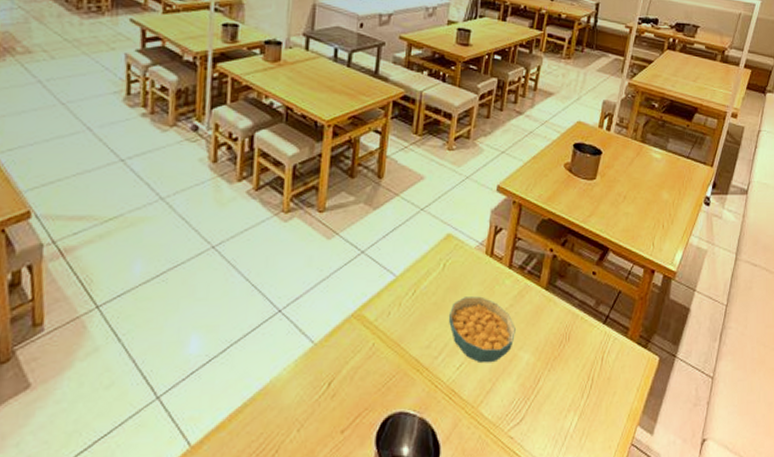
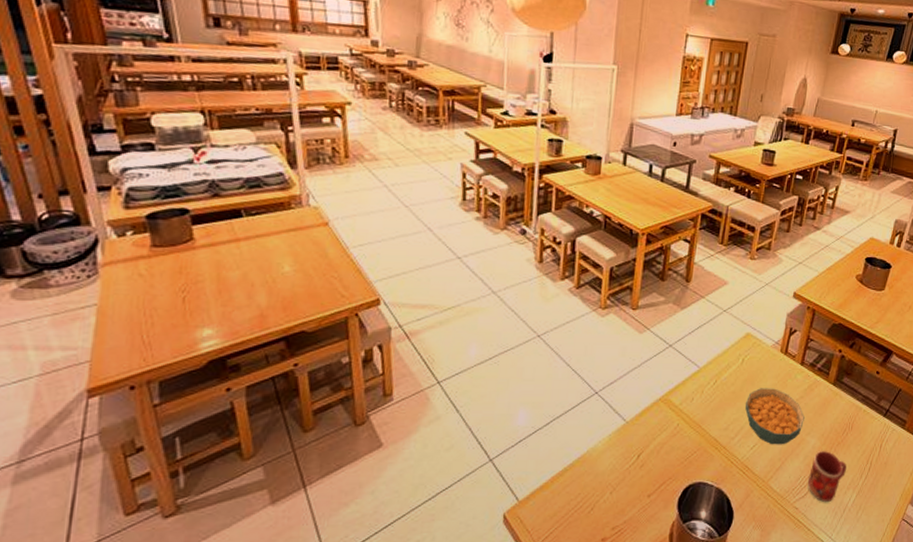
mug: none [523,367,566,430] -> present [808,451,847,503]

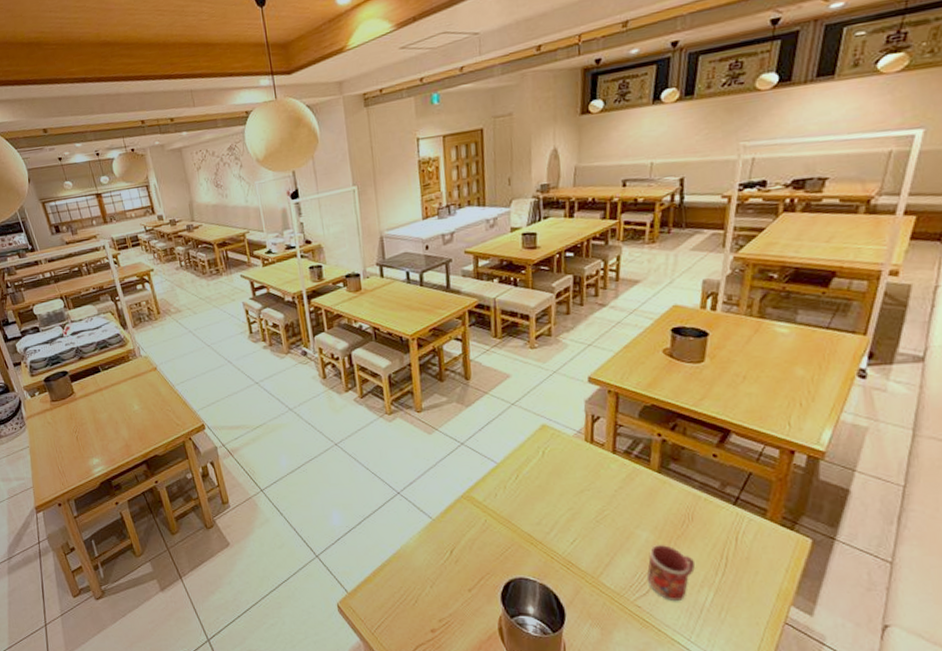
cereal bowl: present [745,388,805,445] -> none [555,480,629,540]

